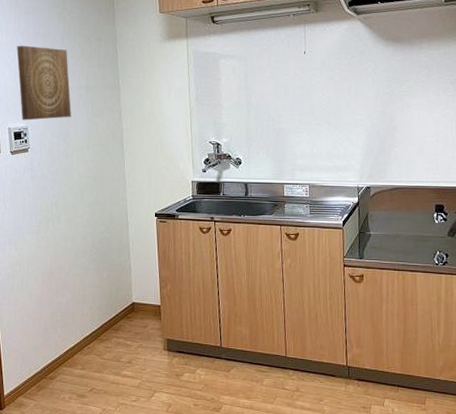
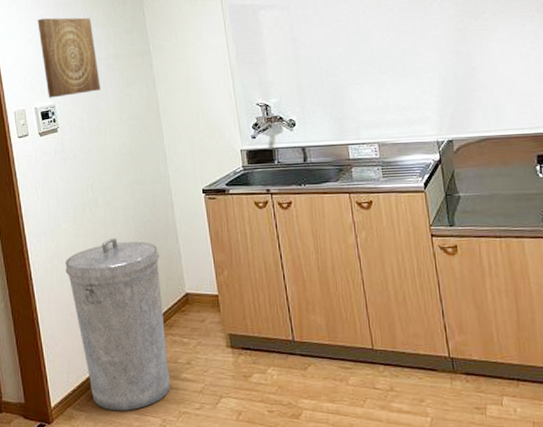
trash can: none [26,250,112,401] -> present [65,238,170,411]

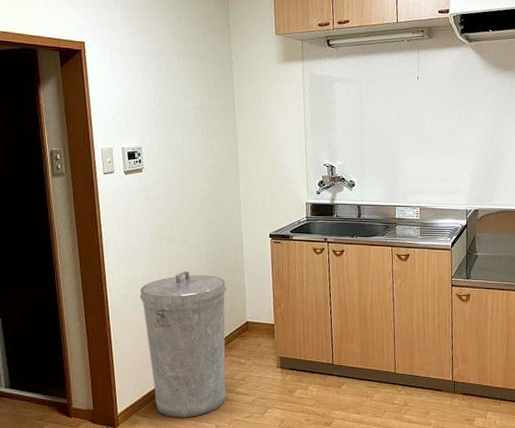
wall art: present [37,17,101,98] -> none [130,64,186,141]

